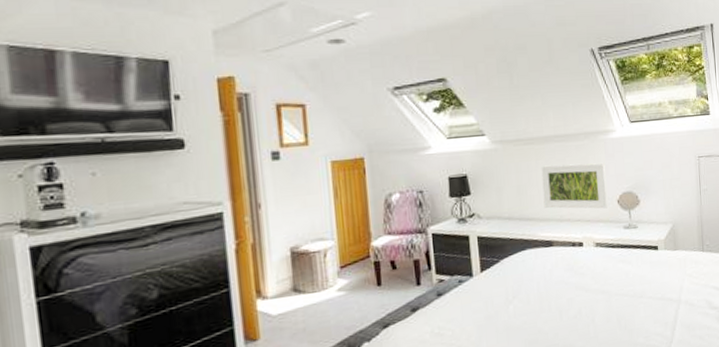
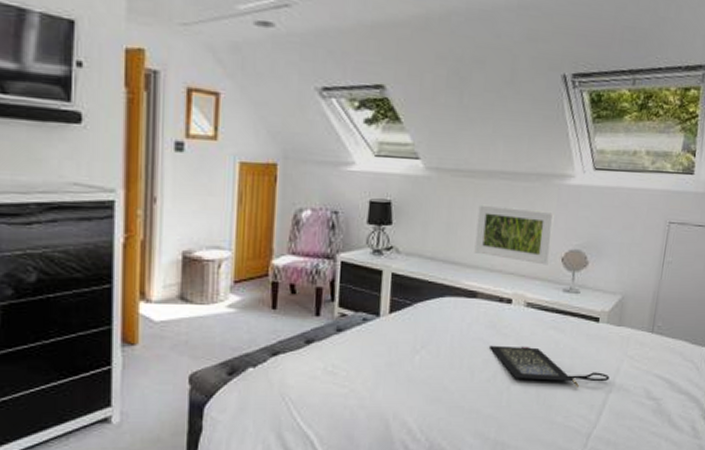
clutch bag: none [571,280,676,311] -> present [490,345,610,388]

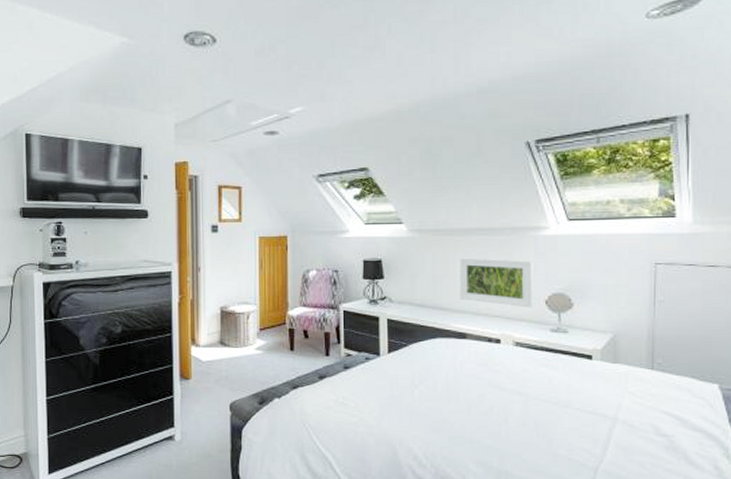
clutch bag: present [490,345,610,388] -> none [484,381,611,422]

